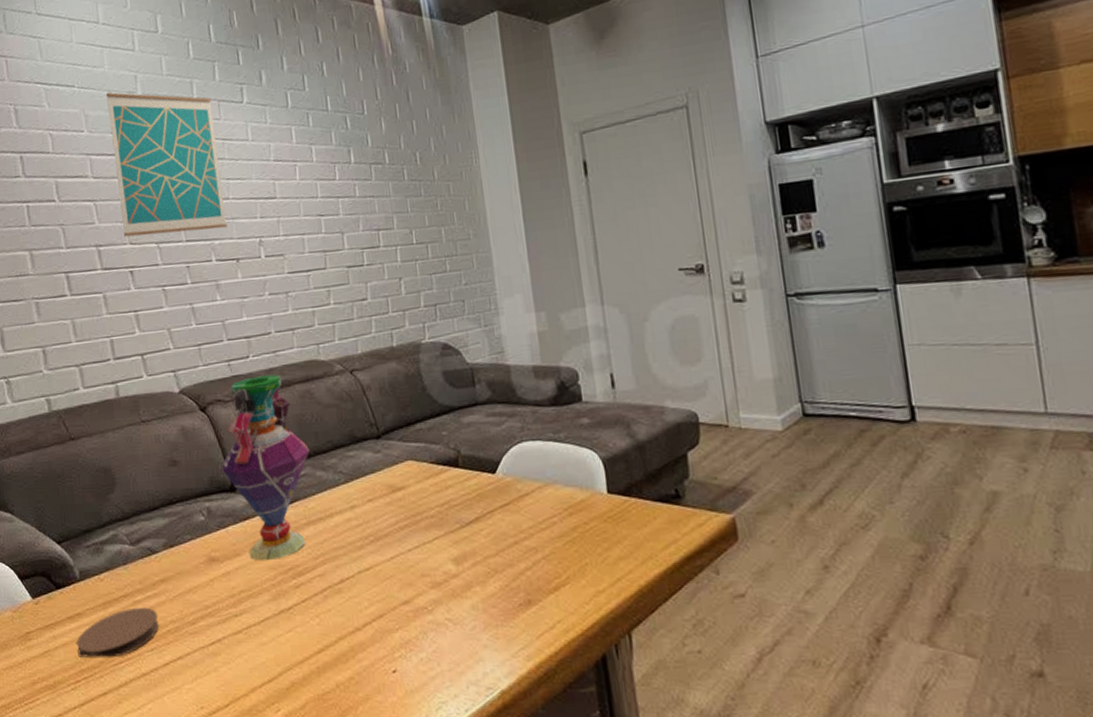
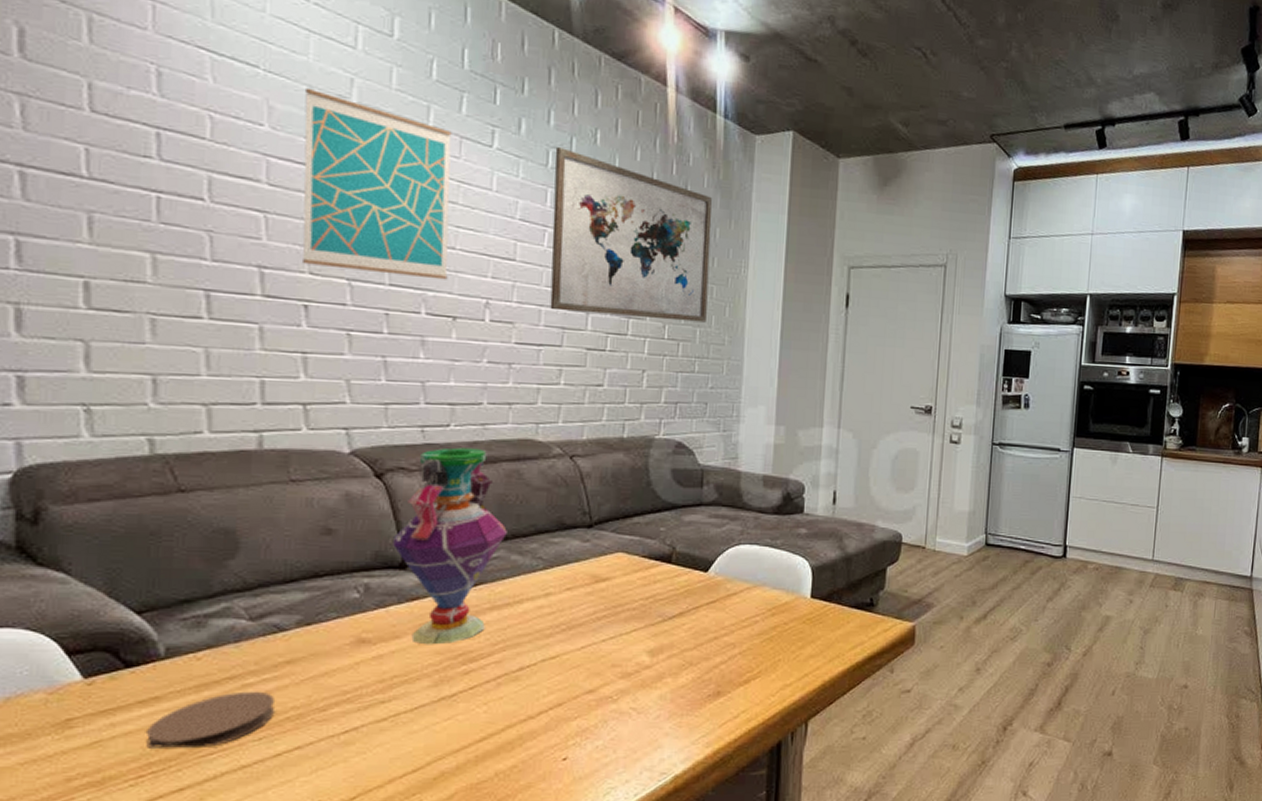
wall art: none [291,87,449,237] -> present [550,147,713,323]

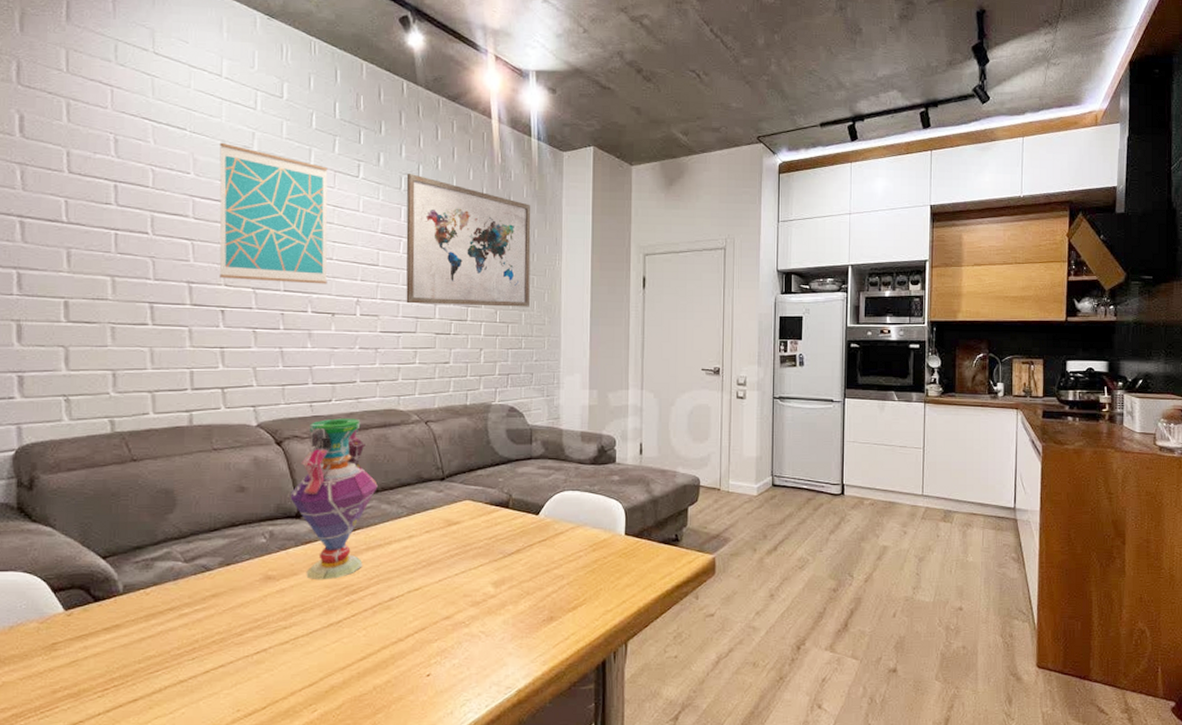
coaster: present [146,691,276,748] -> none [110,619,205,667]

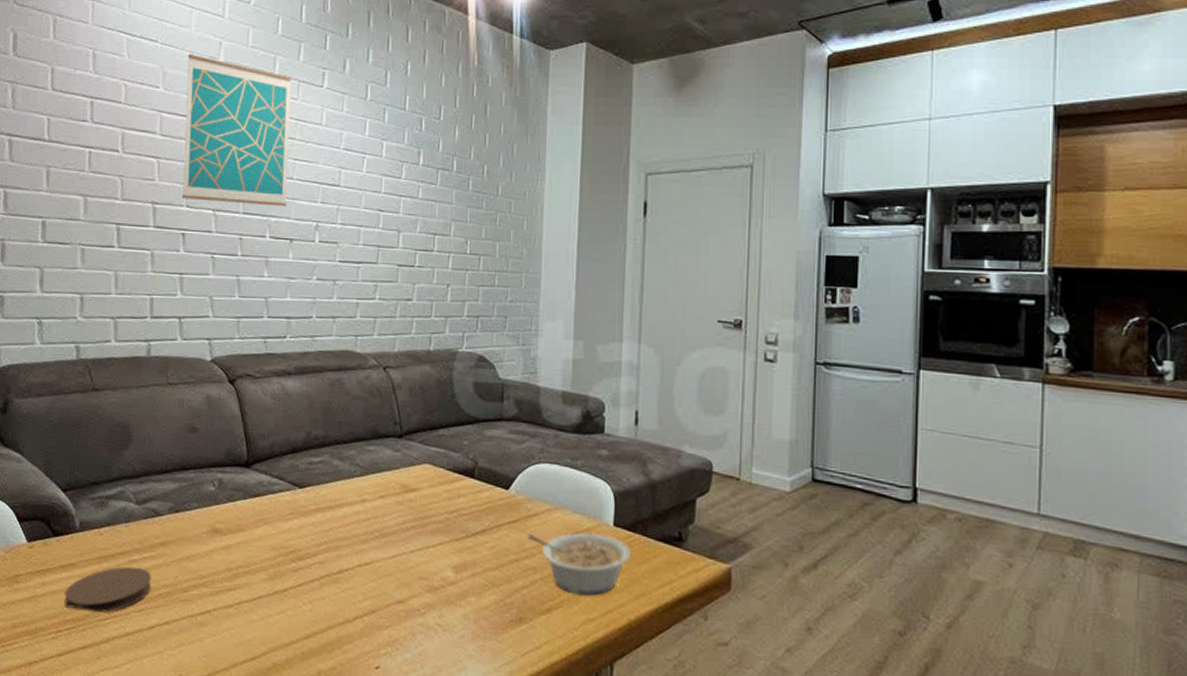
coaster: none [110,619,205,667] -> present [64,566,152,613]
vase: present [290,418,378,580] -> none [241,357,330,541]
wall art: present [406,174,531,307] -> none [367,82,510,237]
legume: none [555,542,640,593] -> present [527,532,632,596]

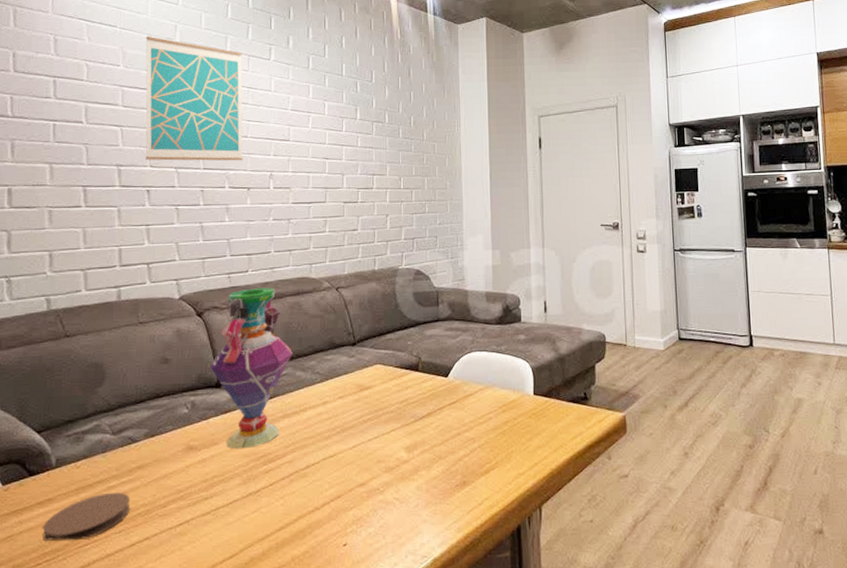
vase: none [241,357,330,541] -> present [211,287,292,450]
legume: present [527,532,632,596] -> none [465,403,549,456]

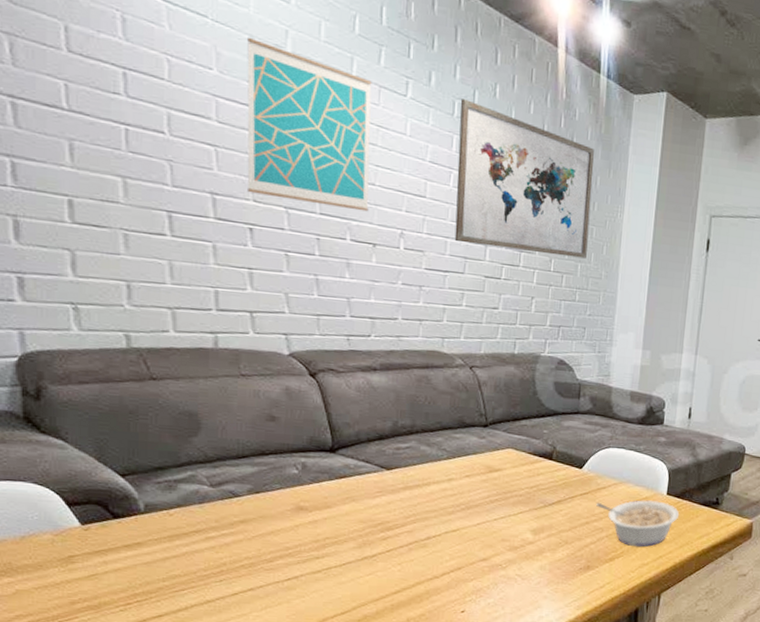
coaster: present [42,492,131,541] -> none [132,542,233,585]
vase: present [211,287,292,450] -> none [325,354,418,515]
wall art: none [314,54,431,175] -> present [454,99,595,259]
legume: none [465,403,549,456] -> present [596,500,680,547]

